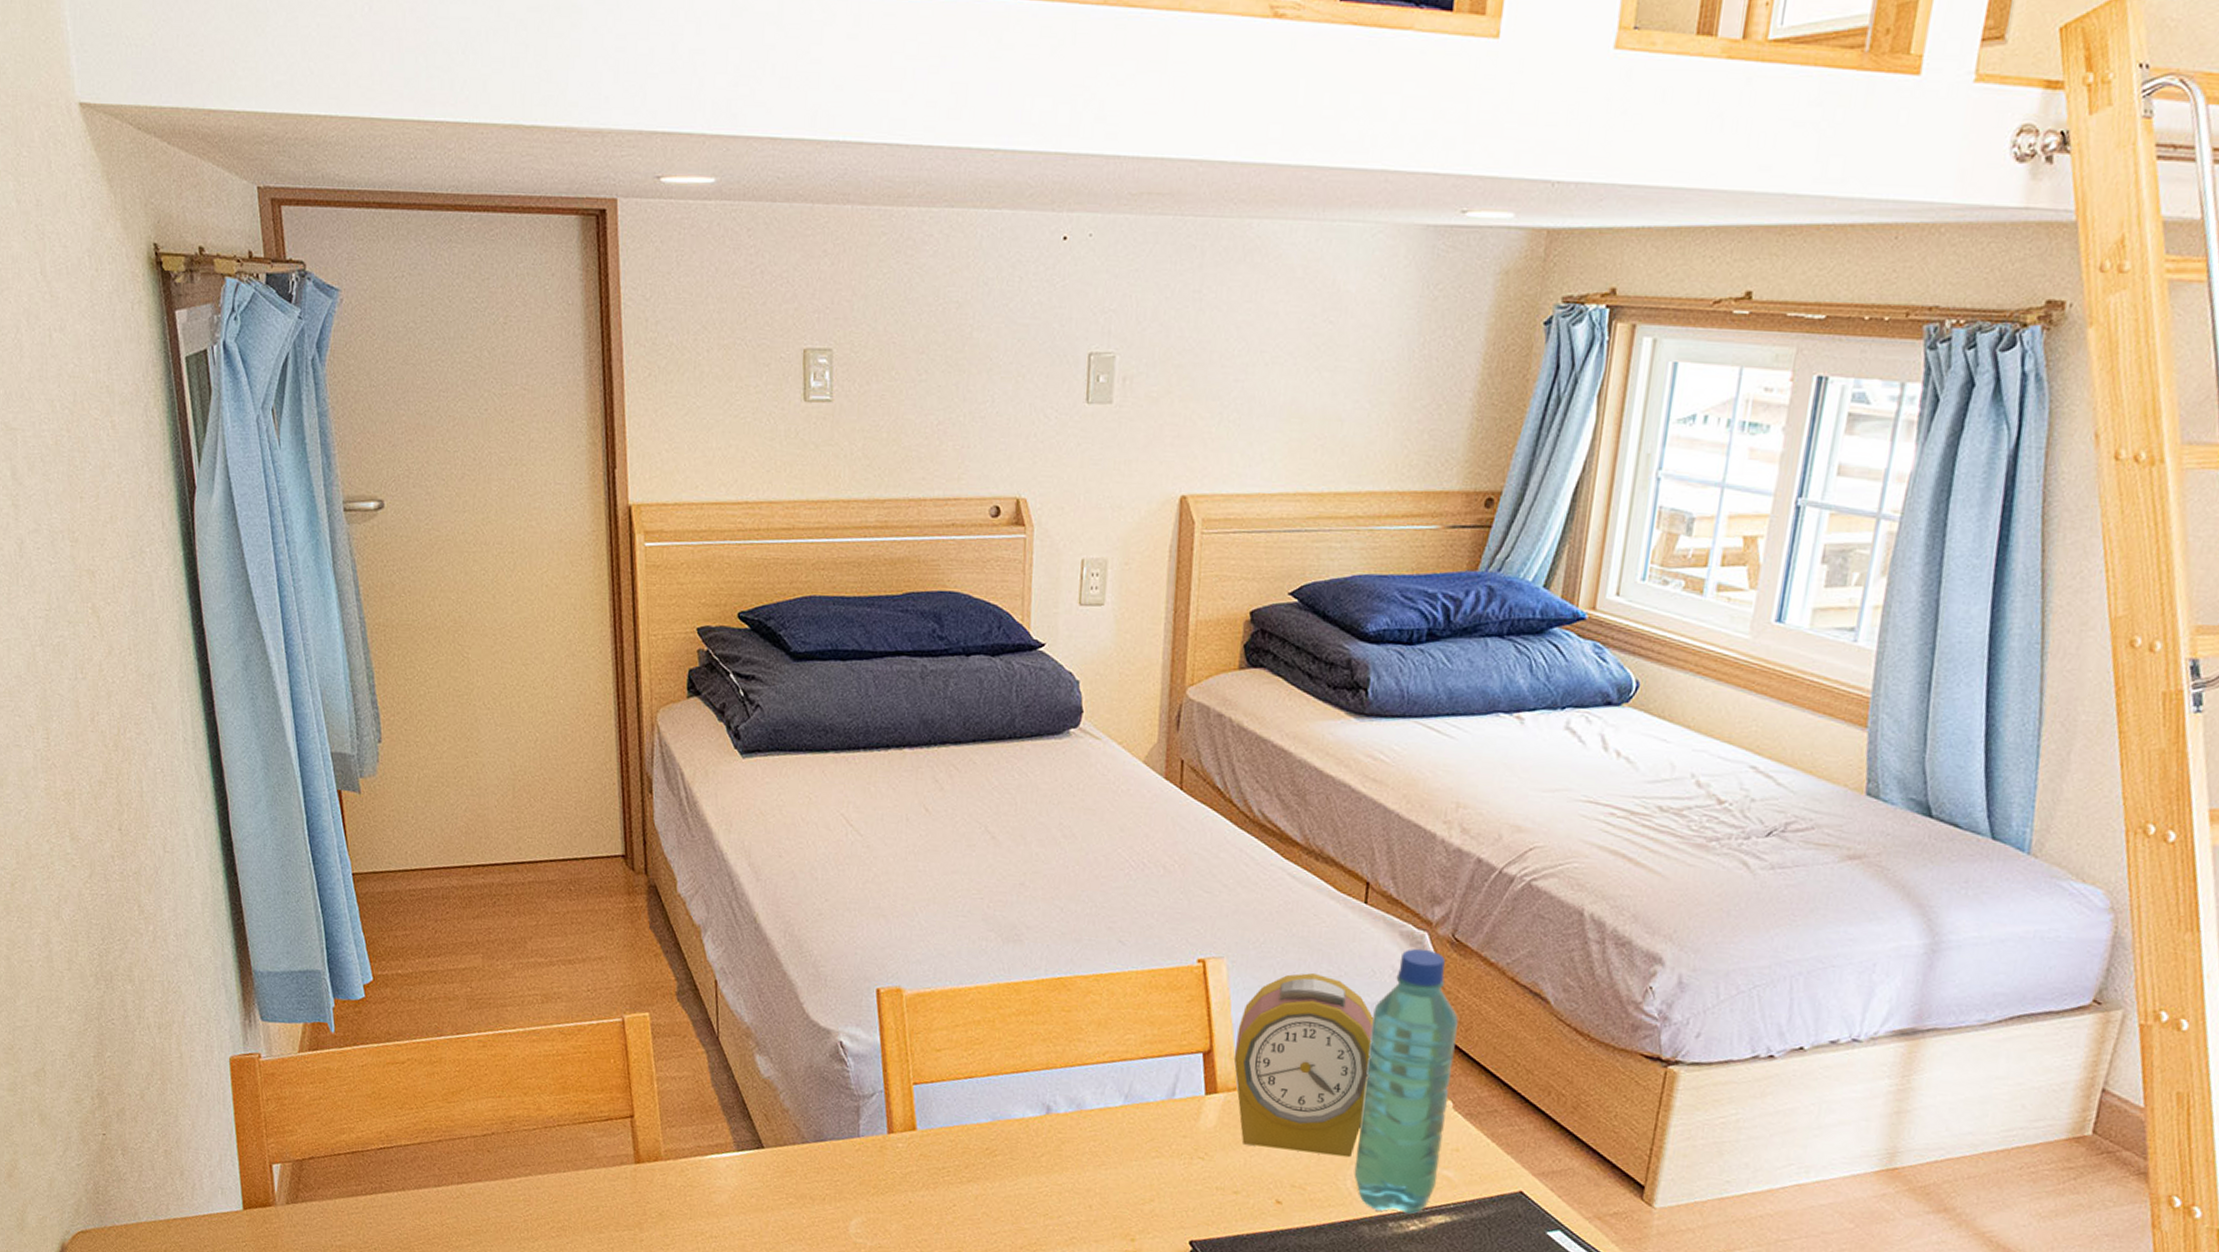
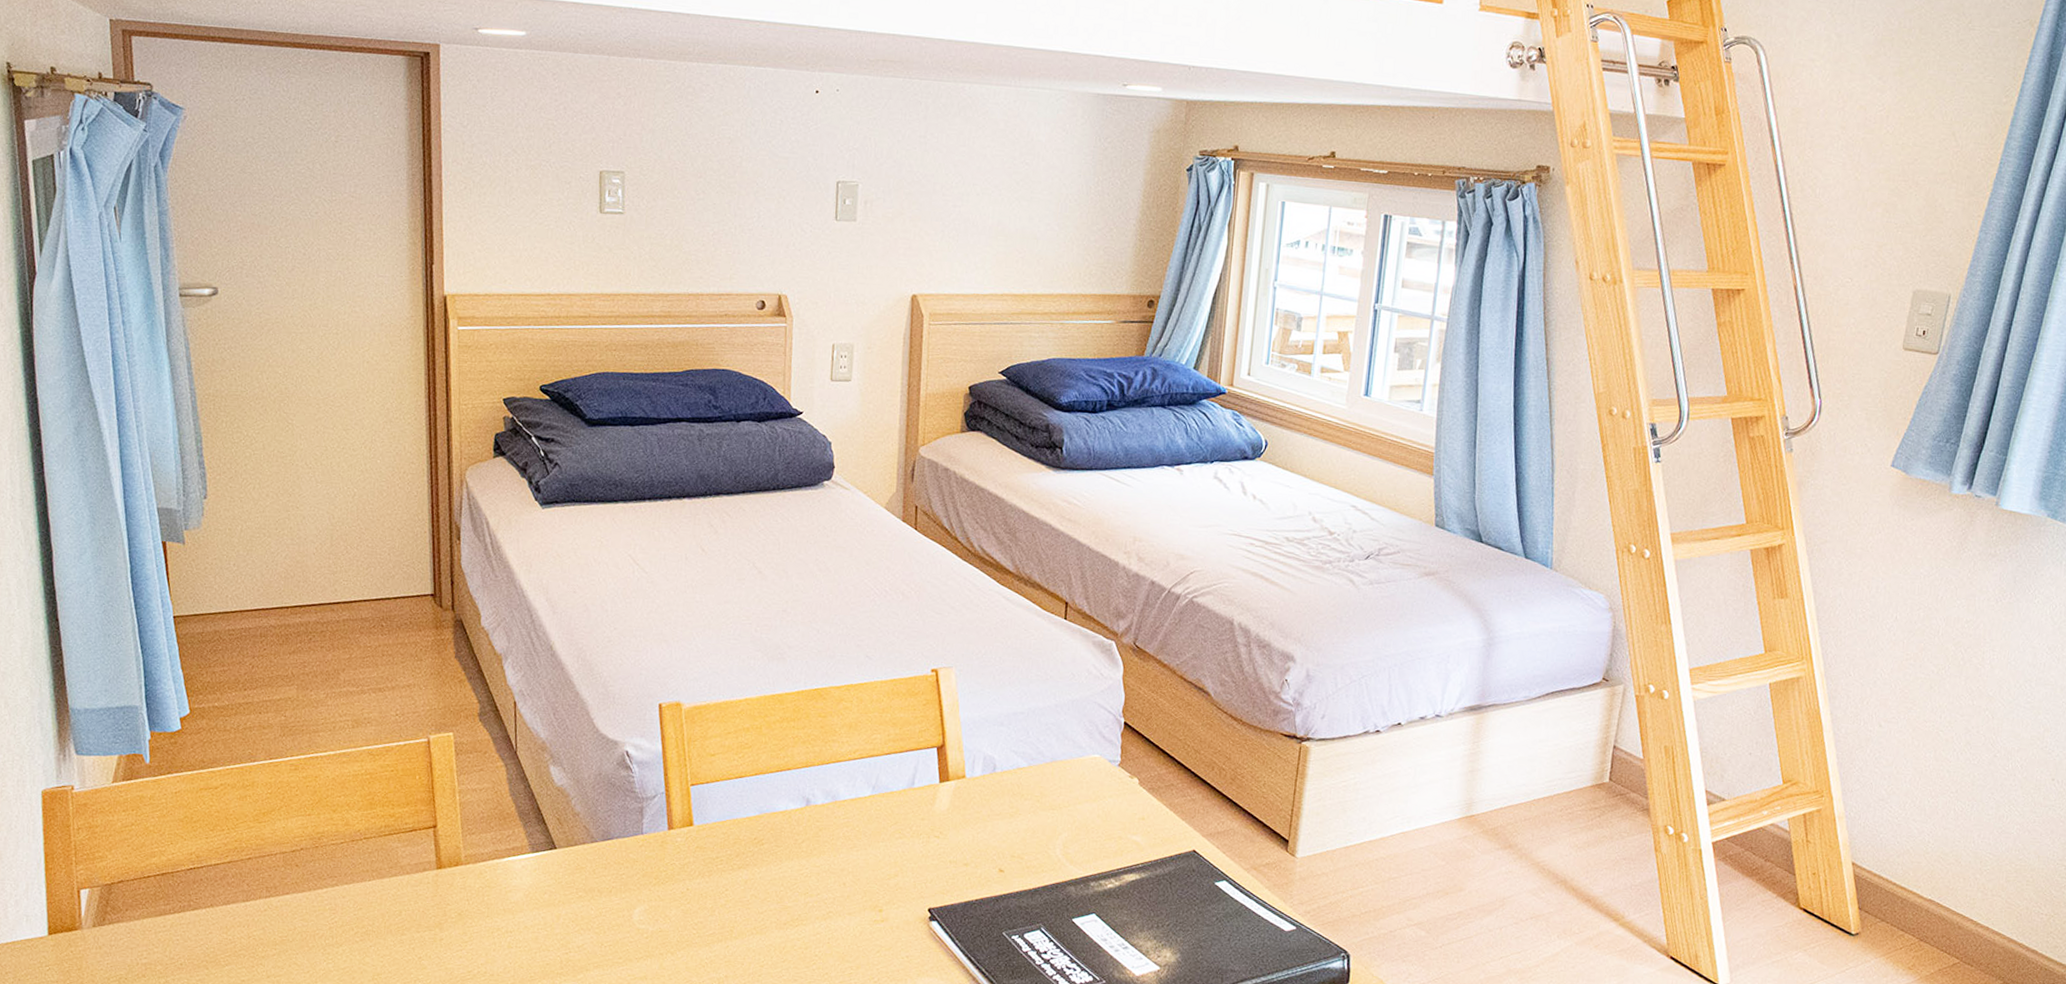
alarm clock: present [1233,973,1375,1158] -> none [962,678,1075,830]
water bottle: present [1354,948,1459,1215] -> none [1062,654,1141,875]

